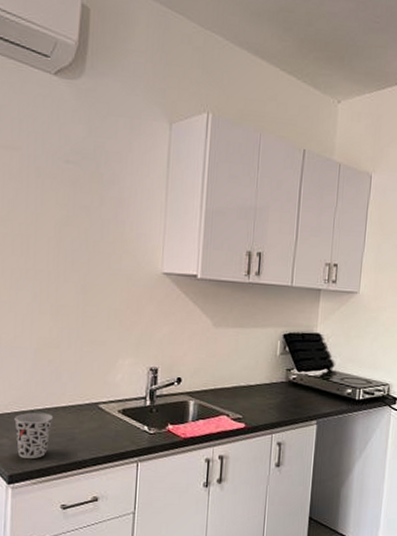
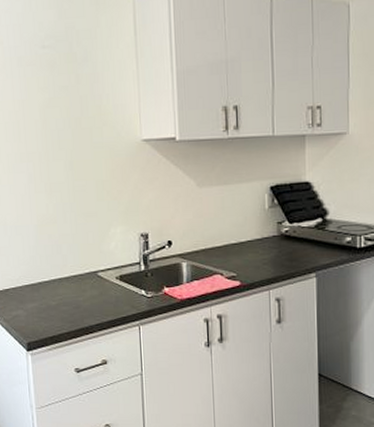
cup: present [14,412,54,460] -> none [26,284,59,328]

